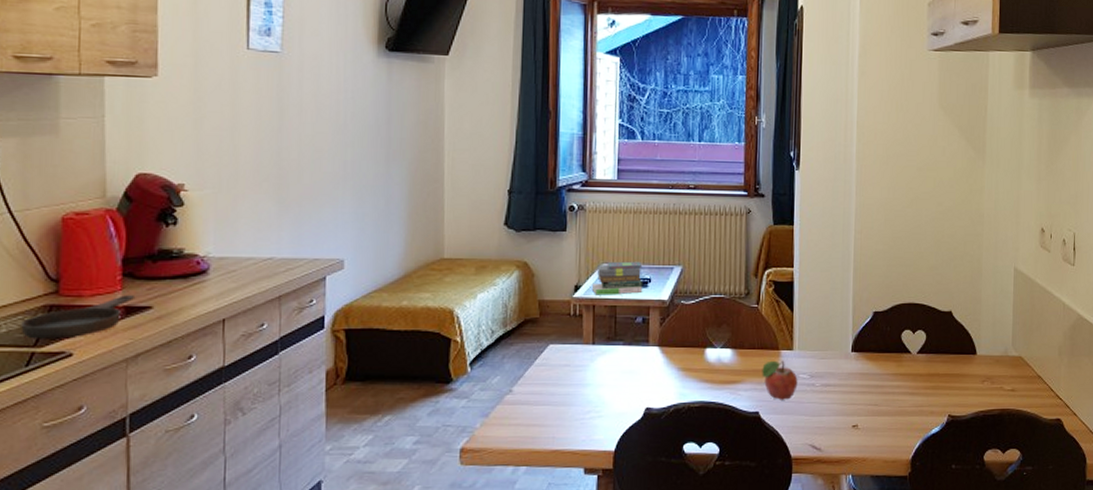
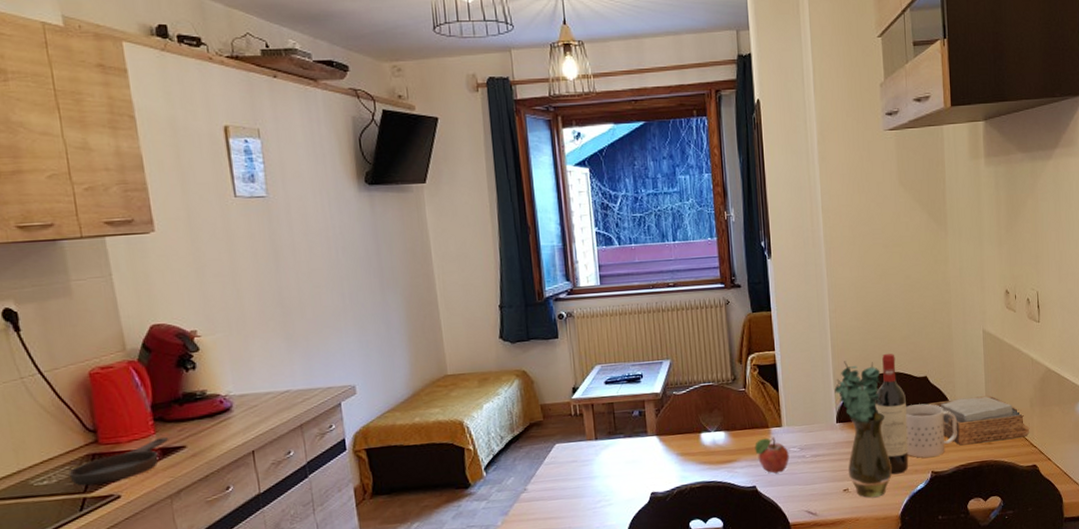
books: present [592,261,644,295] -> none [589,359,636,395]
vase: none [853,286,906,437] -> present [834,361,892,498]
wine bottle: none [894,282,927,414] -> present [875,353,909,474]
mug: none [924,340,980,400] -> present [905,403,957,458]
napkin holder: none [949,338,1057,390] -> present [927,395,1030,446]

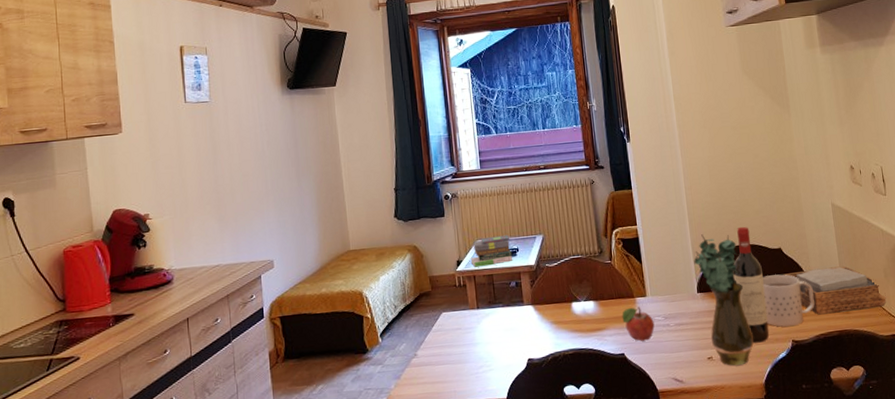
frying pan: present [68,437,169,486] -> none [41,306,121,349]
books: none [589,359,636,395] -> present [471,235,513,267]

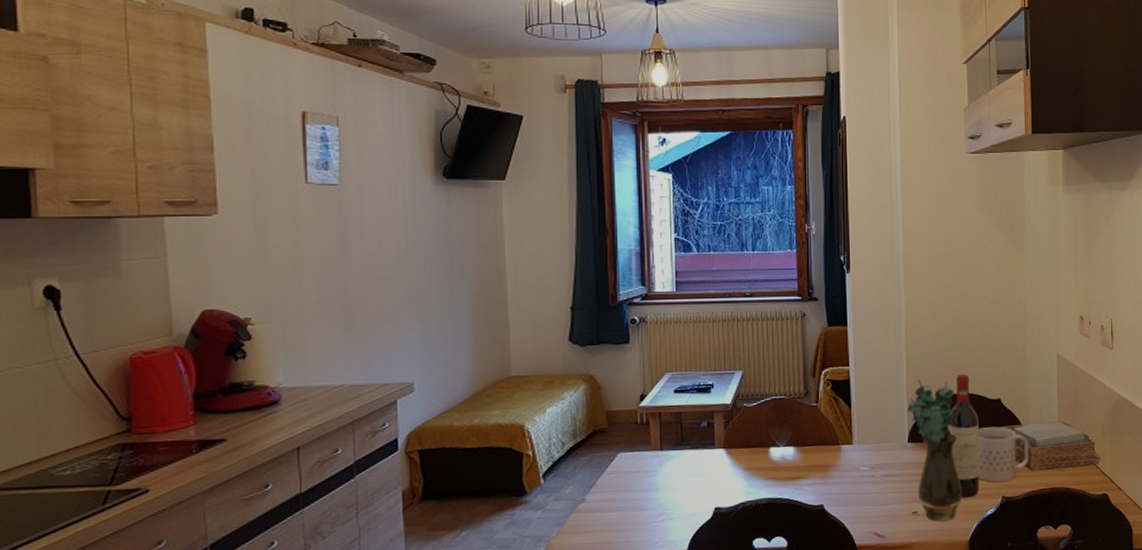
books: present [471,235,513,267] -> none [658,368,707,403]
fruit: present [622,306,655,341] -> none [824,454,859,493]

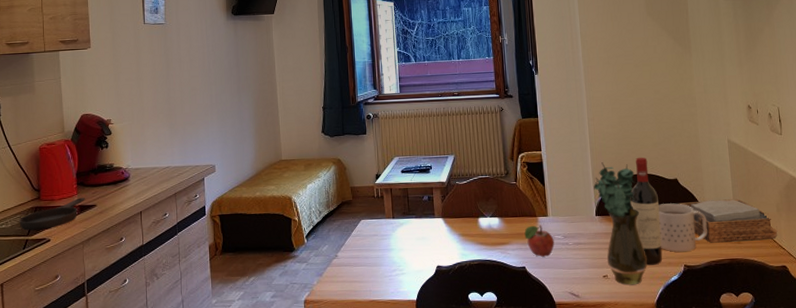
frying pan: none [95,429,209,478] -> present [19,198,86,231]
fruit: none [824,454,859,493] -> present [524,225,555,257]

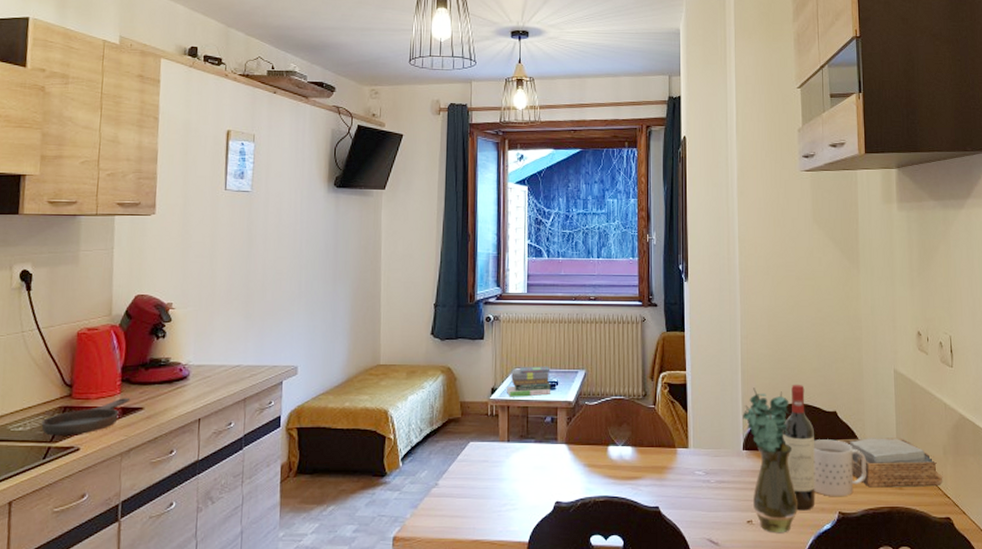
books: none [389,153,427,181] -> present [507,366,552,397]
fruit: present [524,225,555,257] -> none [660,457,694,496]

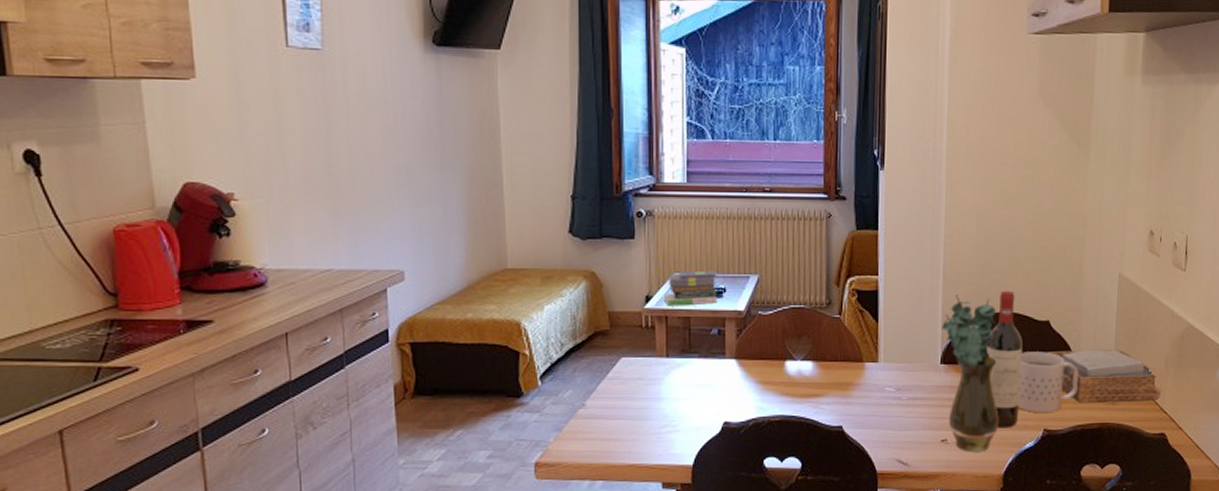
frying pan: present [41,398,131,436] -> none [84,309,196,354]

